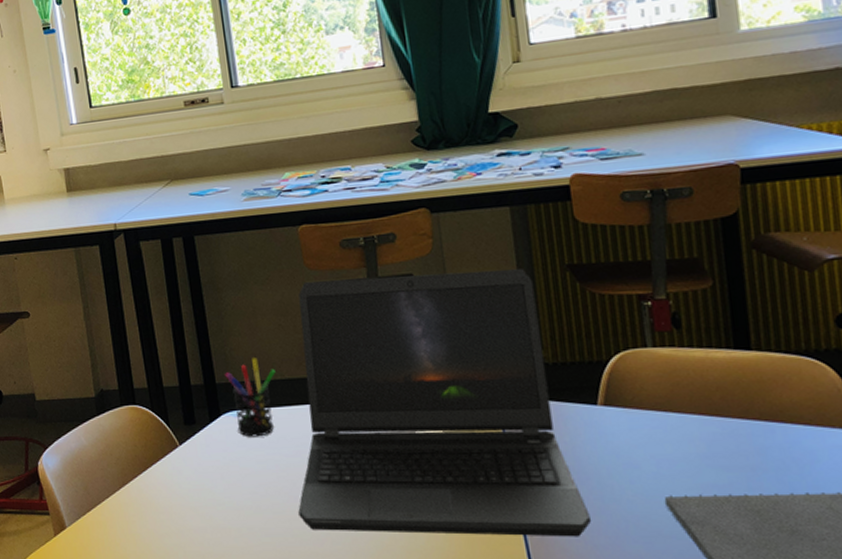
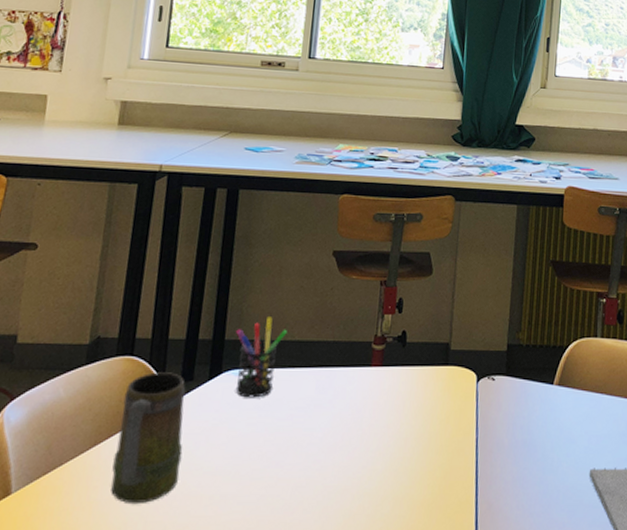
mug: none [137,417,205,537] -> present [111,372,186,505]
laptop computer: present [298,269,591,537] -> none [276,249,531,506]

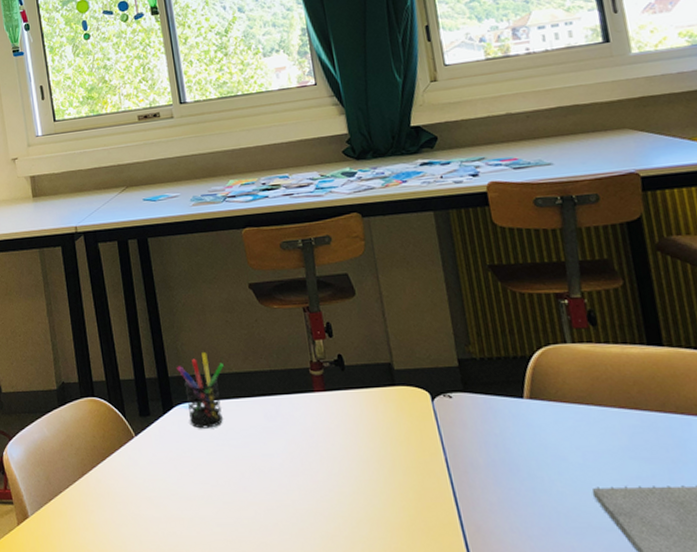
mug: present [111,372,186,505] -> none [96,409,160,526]

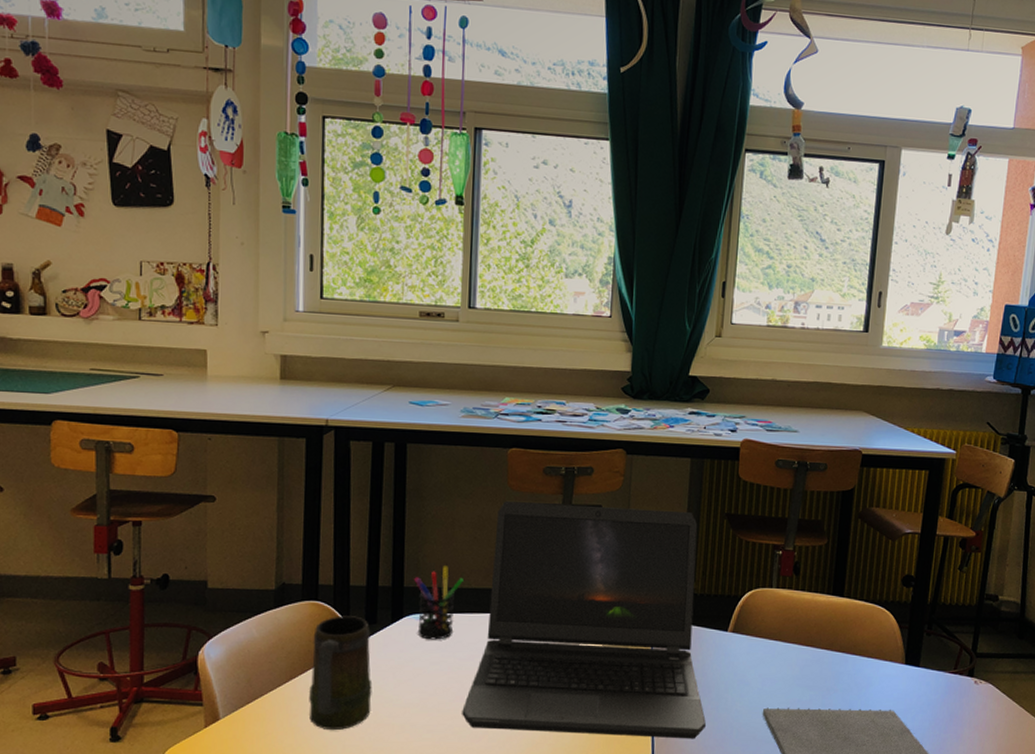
mug: none [96,409,160,526] -> present [309,615,373,731]
laptop computer: none [243,269,524,528] -> present [462,501,706,739]

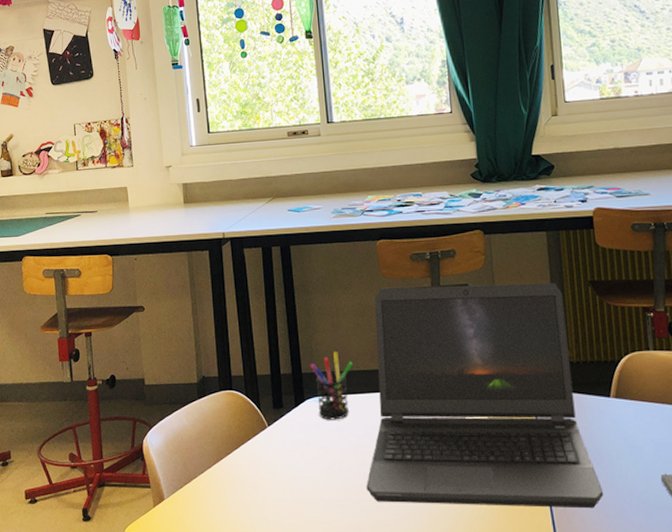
mug: present [309,615,373,731] -> none [232,402,287,508]

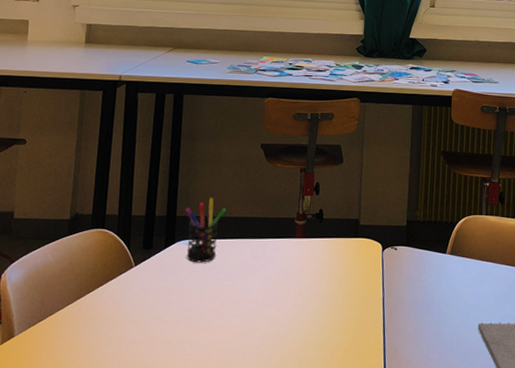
laptop computer: present [366,283,603,509] -> none [221,142,430,352]

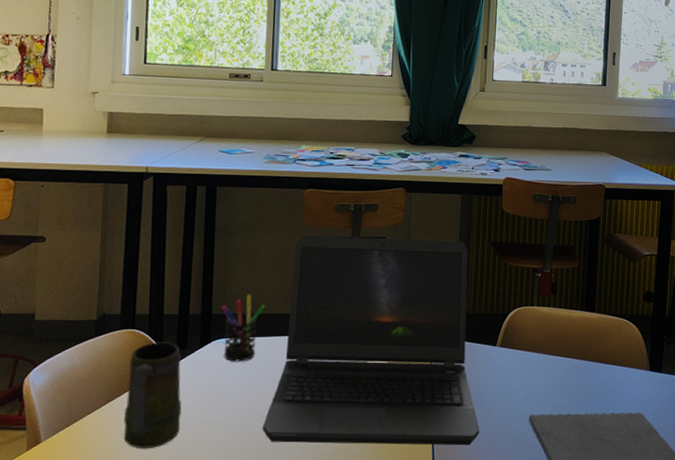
mug: none [91,242,147,346] -> present [124,342,182,449]
laptop computer: none [221,142,430,352] -> present [262,236,479,446]

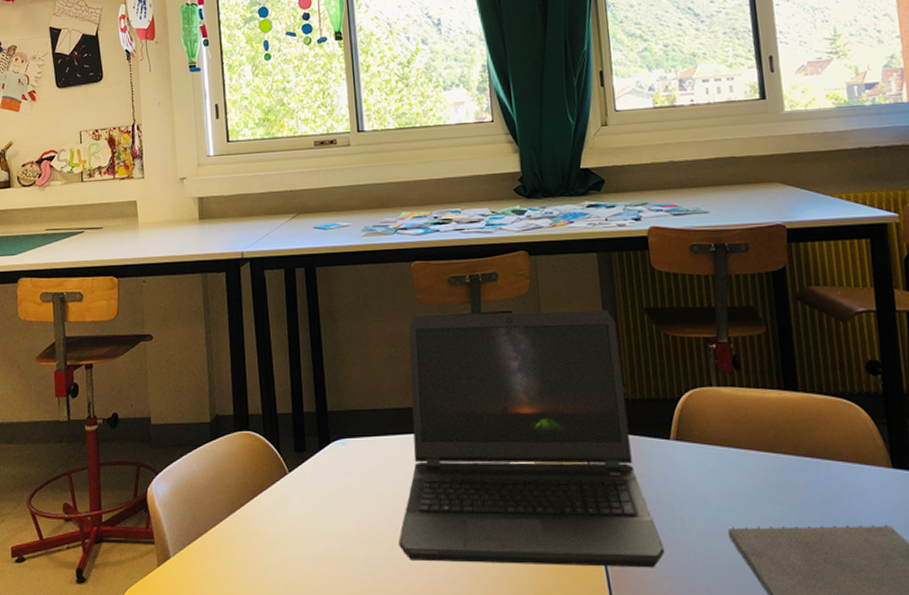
mug: present [124,342,182,449] -> none [248,444,309,567]
pen holder: present [221,294,265,362] -> none [336,387,384,466]

